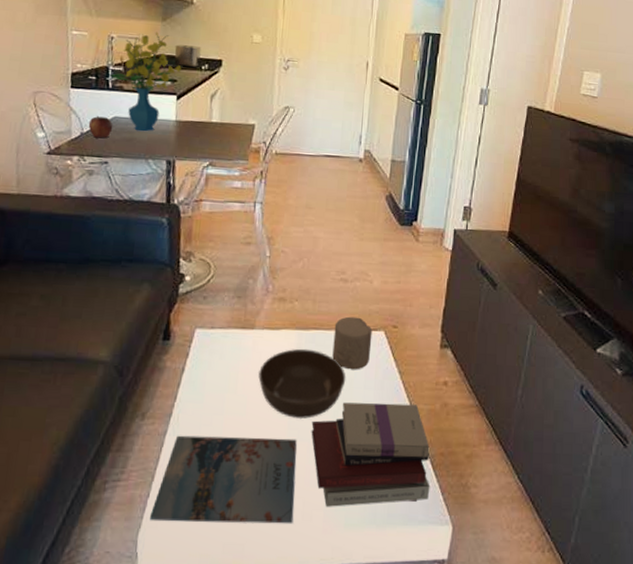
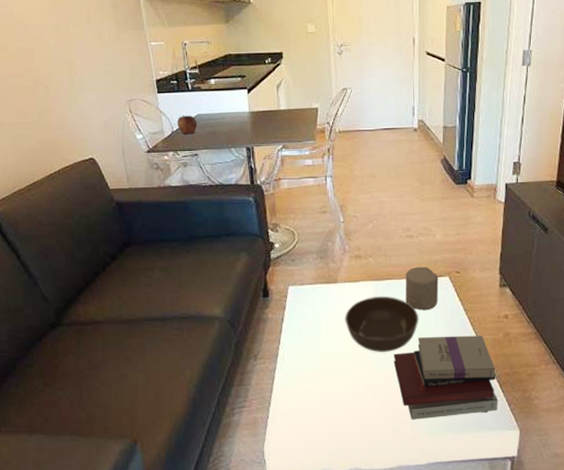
bouquet: present [109,32,181,131] -> none [188,34,248,124]
magazine: present [148,435,297,524] -> none [270,368,386,436]
toaster: present [174,44,201,68] -> none [240,43,263,63]

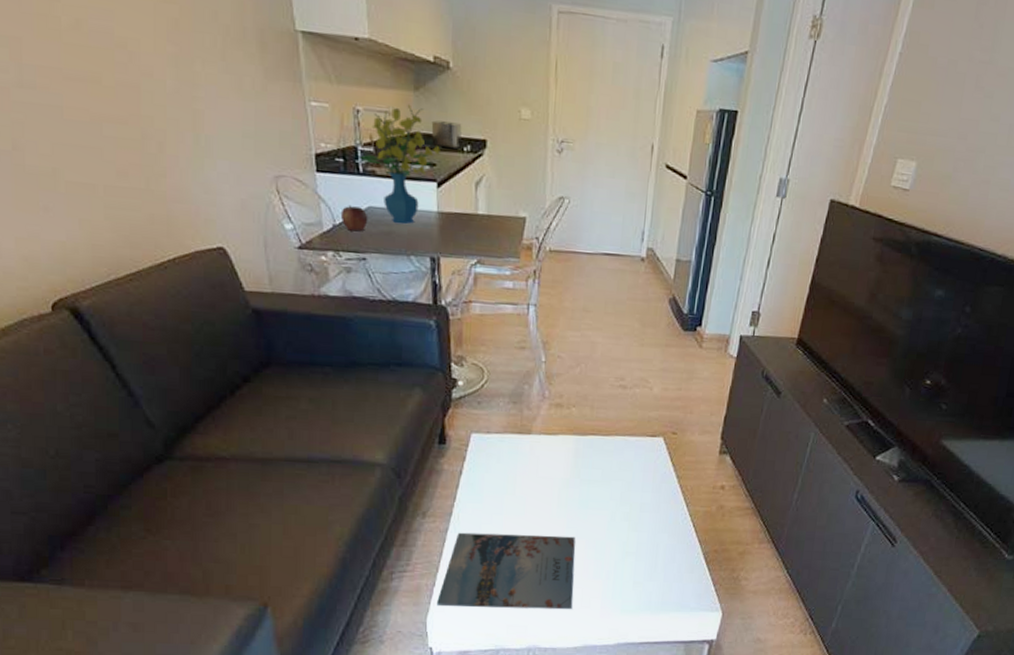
bouquet: none [188,34,248,124] -> present [359,104,440,224]
toaster: none [240,43,263,63] -> present [431,120,462,150]
magazine: none [270,368,386,436] -> present [436,532,576,610]
bowl: present [345,296,419,353] -> none [536,453,624,519]
books: present [393,335,499,420] -> none [589,504,704,596]
candle: present [405,266,439,311] -> none [610,423,651,475]

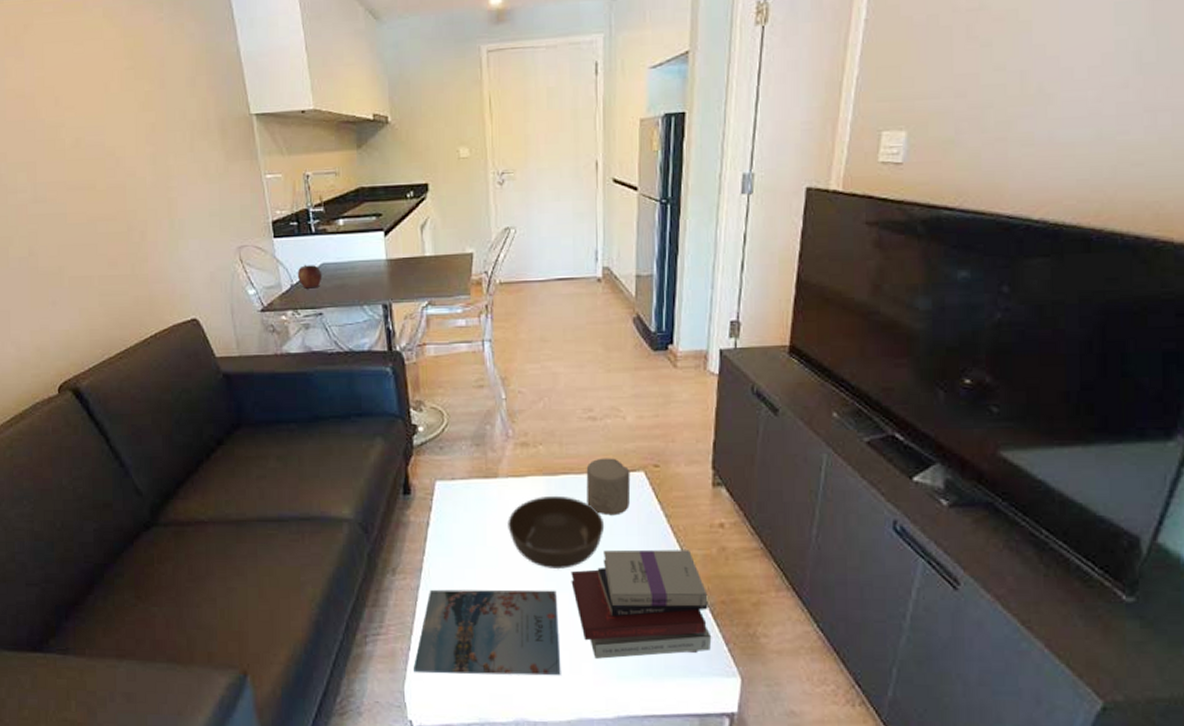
bouquet: present [359,104,440,224] -> none [310,162,385,275]
toaster: present [431,120,462,150] -> none [375,172,404,198]
bowl: none [536,453,624,519] -> present [508,495,605,570]
books: none [589,504,704,596] -> present [571,549,712,659]
candle: none [610,423,651,475] -> present [586,458,631,516]

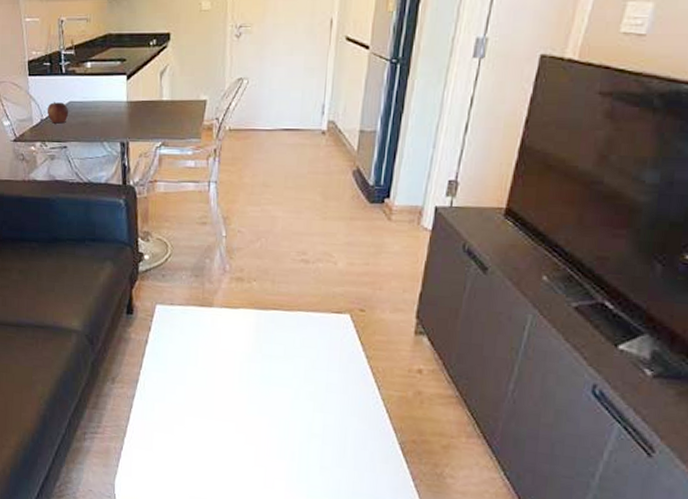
magazine: present [412,589,561,676] -> none [123,399,258,489]
bowl: present [508,495,605,570] -> none [218,327,308,395]
books: present [571,549,712,659] -> none [271,382,400,484]
candle: present [586,458,631,516] -> none [293,298,337,352]

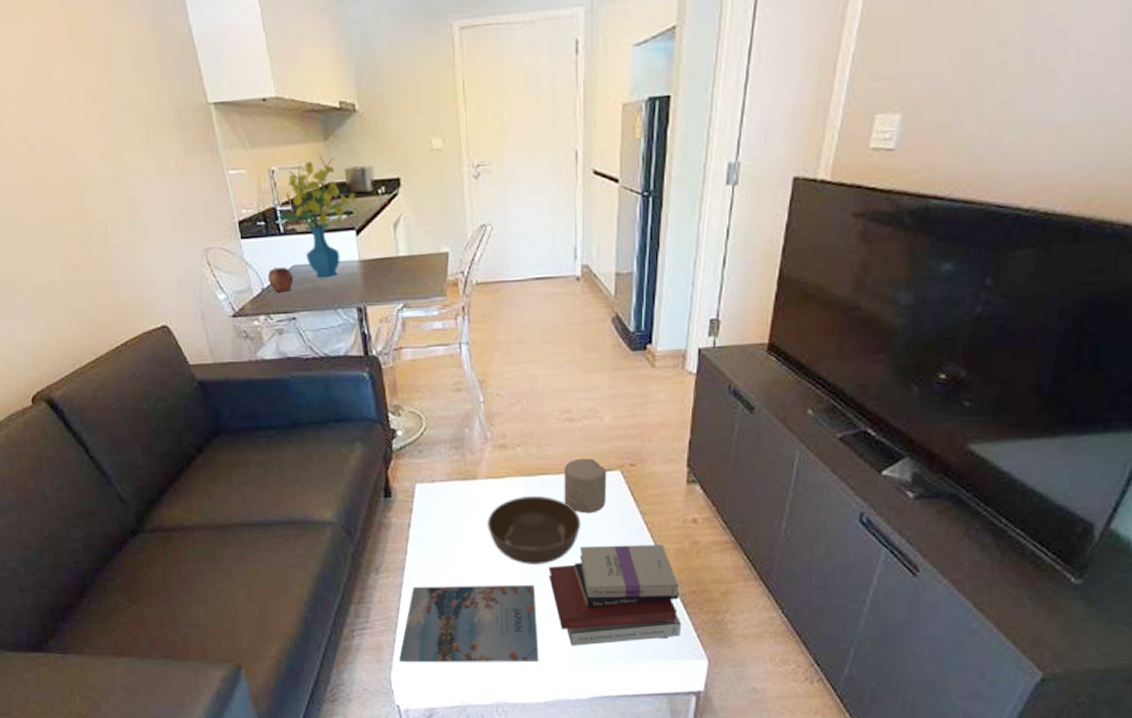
bouquet: none [62,10,130,114] -> present [278,155,356,277]
toaster: none [122,21,149,45] -> present [344,166,375,195]
magazine: none [123,399,258,489] -> present [398,584,539,663]
bowl: none [218,327,308,395] -> present [487,495,582,566]
books: none [271,382,400,484] -> present [548,544,682,646]
candle: none [293,298,337,352] -> present [564,458,607,514]

